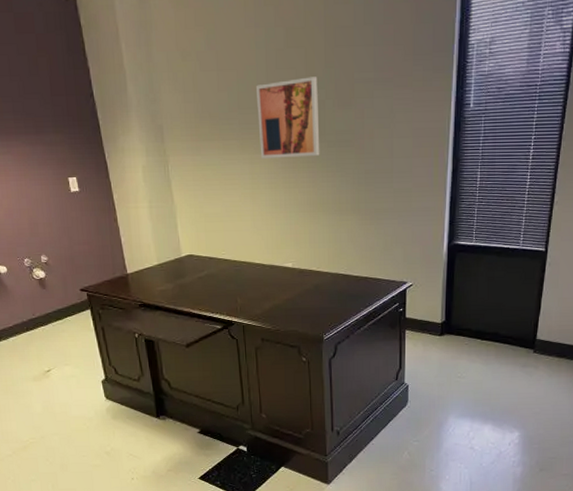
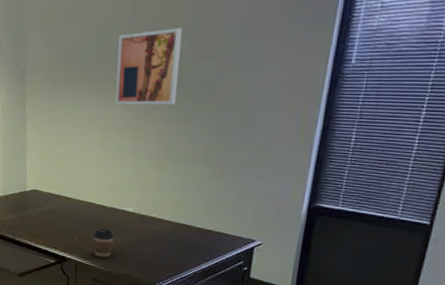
coffee cup: none [255,286,278,317] -> present [92,228,115,258]

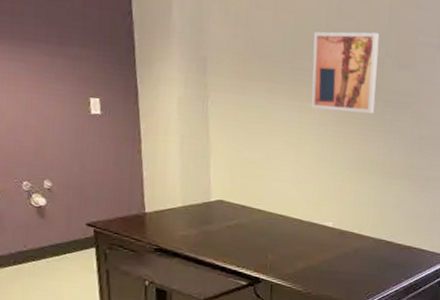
coffee cup: present [92,228,115,258] -> none [289,245,313,278]

